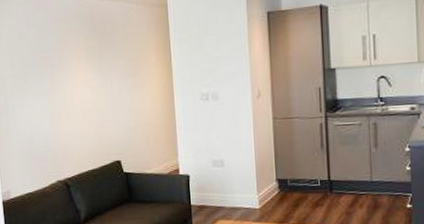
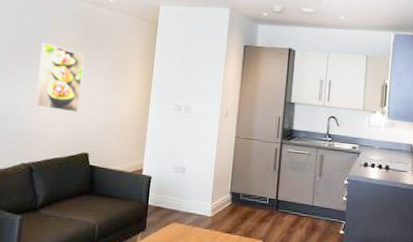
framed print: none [52,50,102,121] -> present [35,42,84,113]

